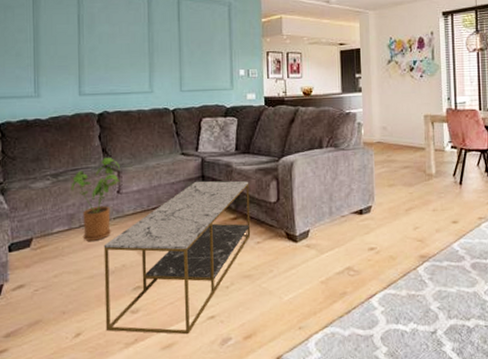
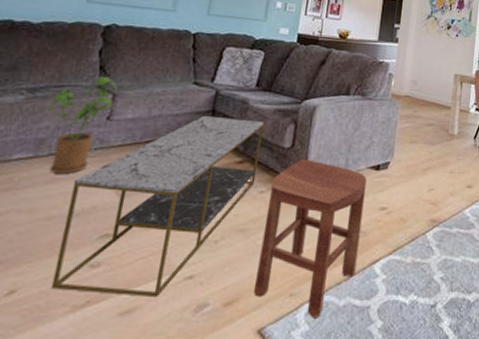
stool: none [265,210,355,347] -> present [254,159,367,319]

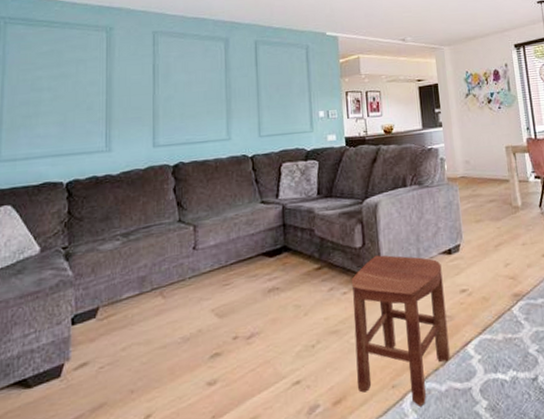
house plant: present [48,75,118,174] -> none [142,211,196,306]
coffee table: present [50,115,265,298] -> none [178,227,337,410]

